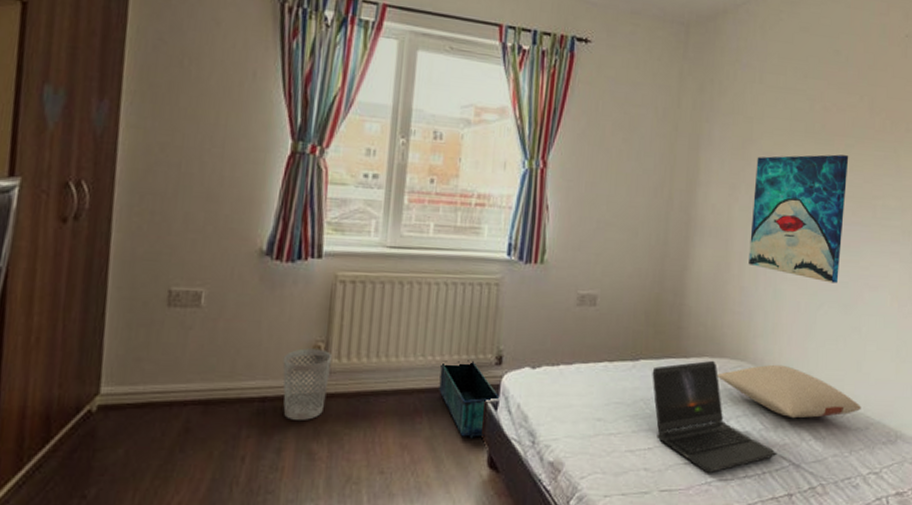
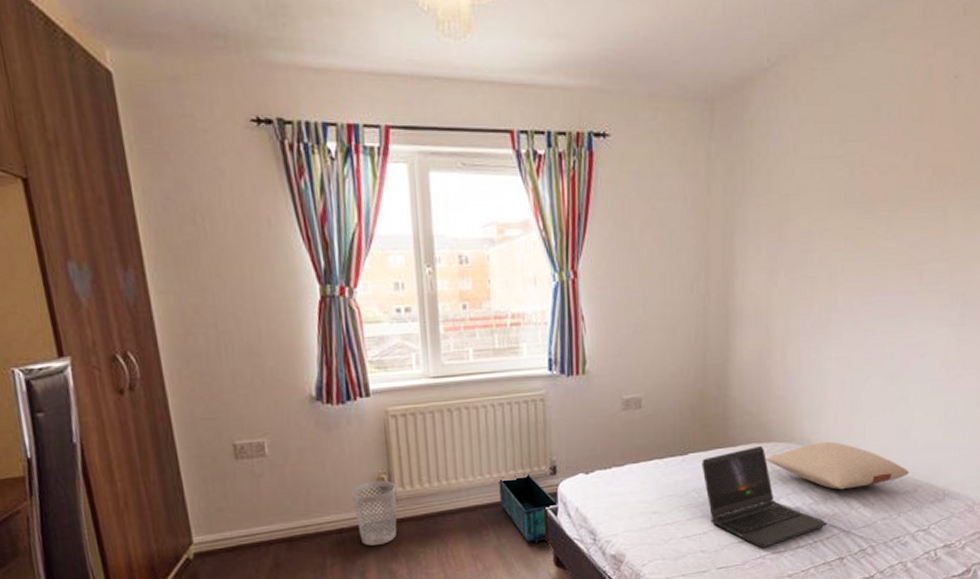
wall art: present [749,154,849,284] -> none [791,222,893,357]

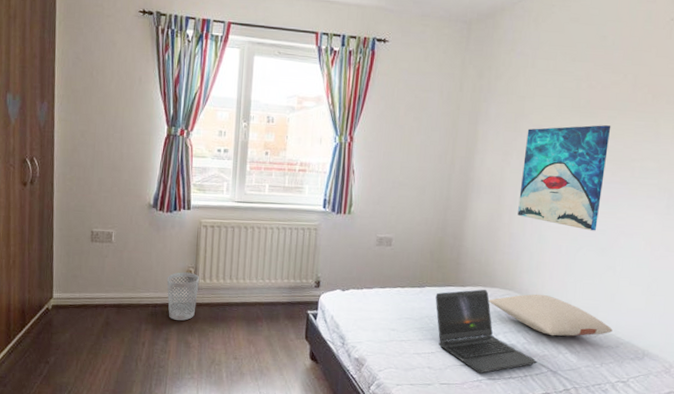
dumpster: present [499,473,560,543] -> none [274,283,319,339]
wall art: none [791,222,893,357] -> present [518,125,611,231]

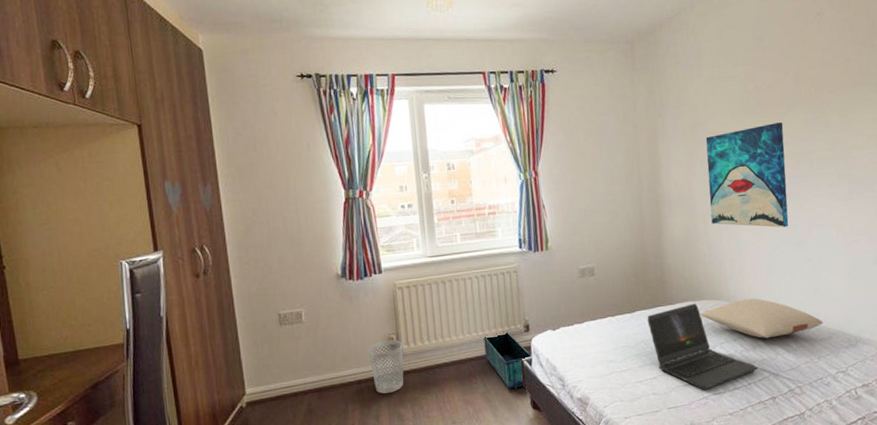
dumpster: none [274,283,319,339] -> present [484,331,533,389]

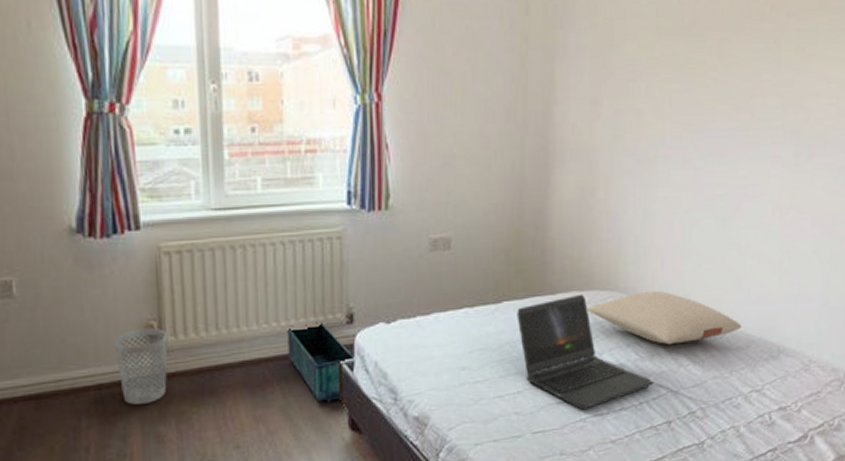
wall art: present [705,122,789,228] -> none [615,52,724,198]

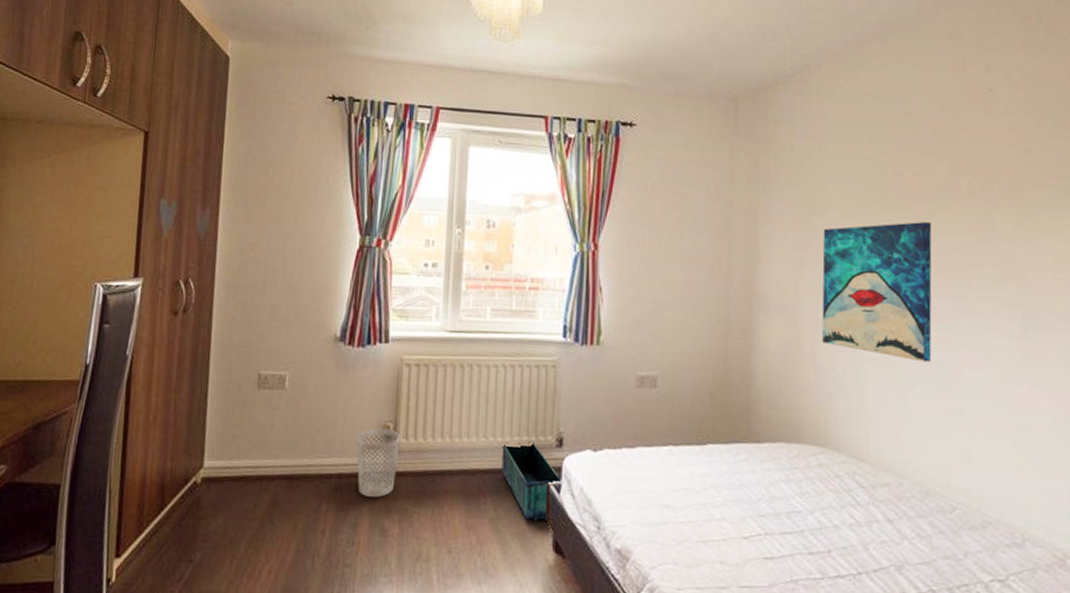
laptop computer: present [517,293,653,411] -> none [722,446,873,571]
pillow: present [587,290,742,345] -> none [795,451,974,513]
wall art: none [615,52,724,198] -> present [822,222,932,362]

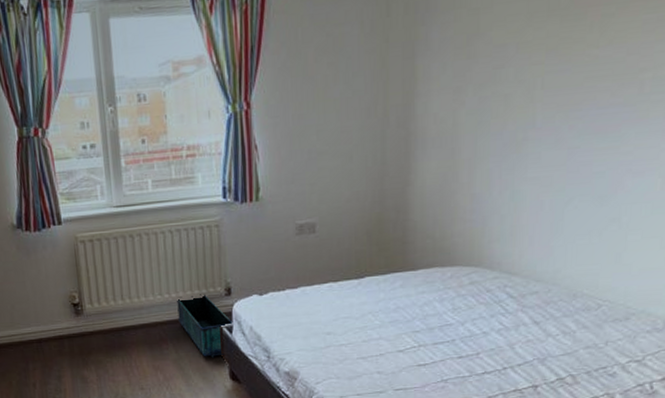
wastebasket: present [356,428,400,497] -> none [48,298,88,354]
wall art: present [822,222,932,362] -> none [480,27,607,176]

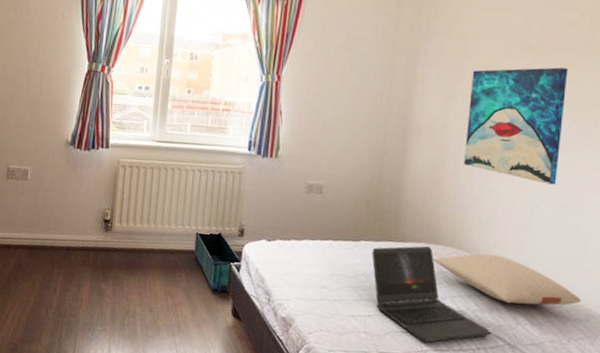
laptop computer: none [379,269,518,373] -> present [372,246,491,344]
pillow: none [449,266,620,316] -> present [433,254,581,305]
wall art: none [480,27,607,176] -> present [464,67,569,185]

